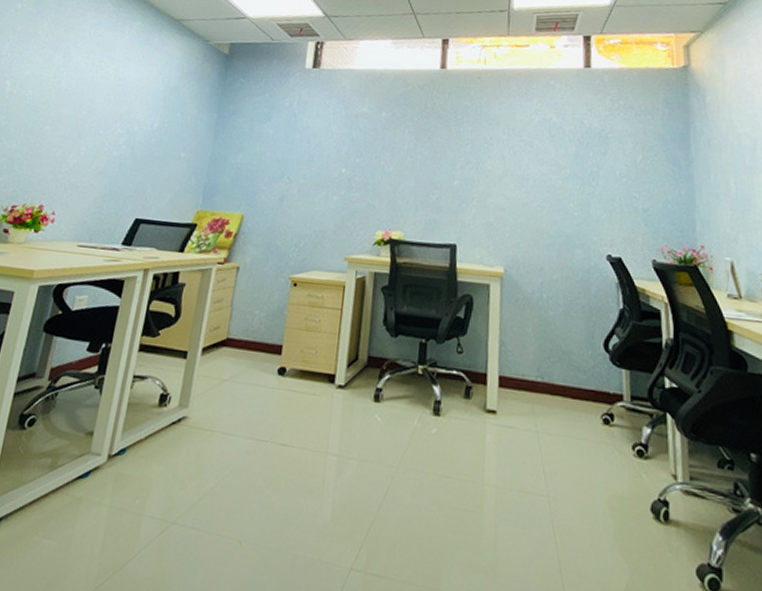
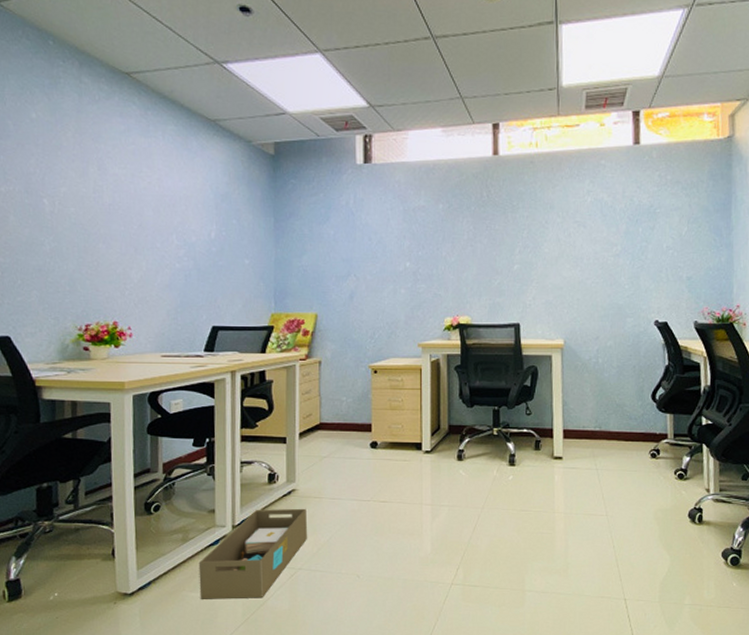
storage box: none [52,437,195,558] -> present [198,508,308,599]

